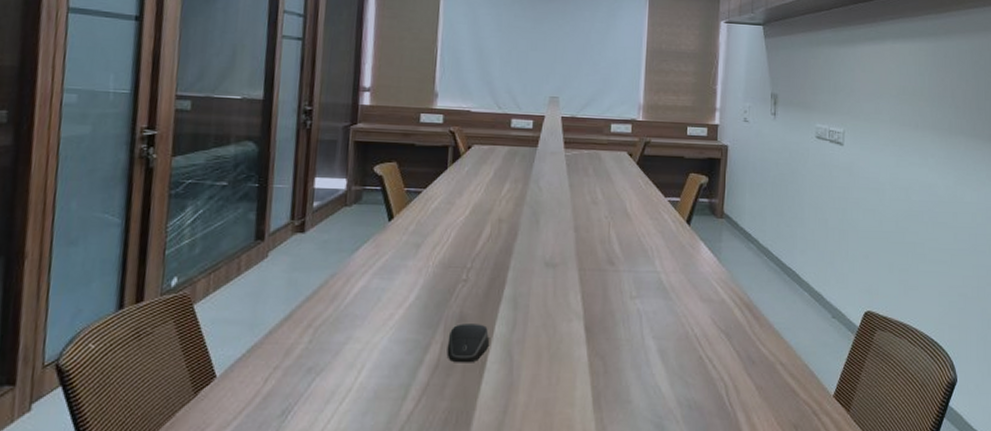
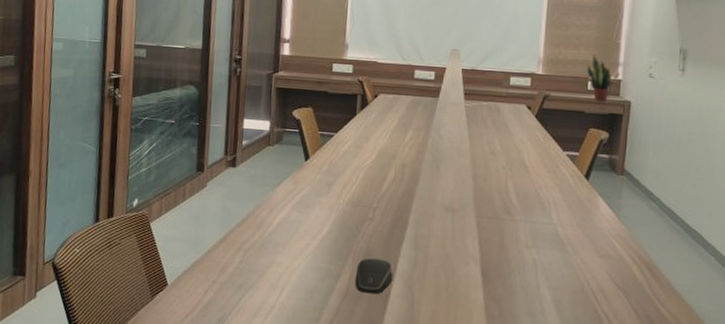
potted plant: none [685,100,717,147] -> present [586,54,620,102]

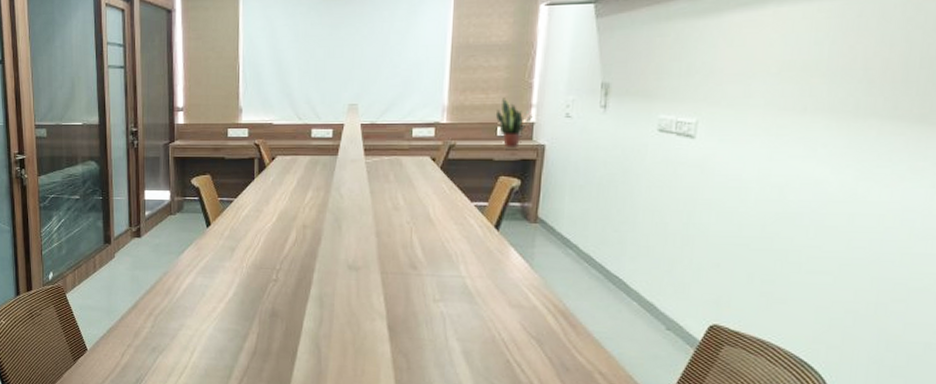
computer mouse: present [355,258,393,295] -> none [262,318,298,352]

